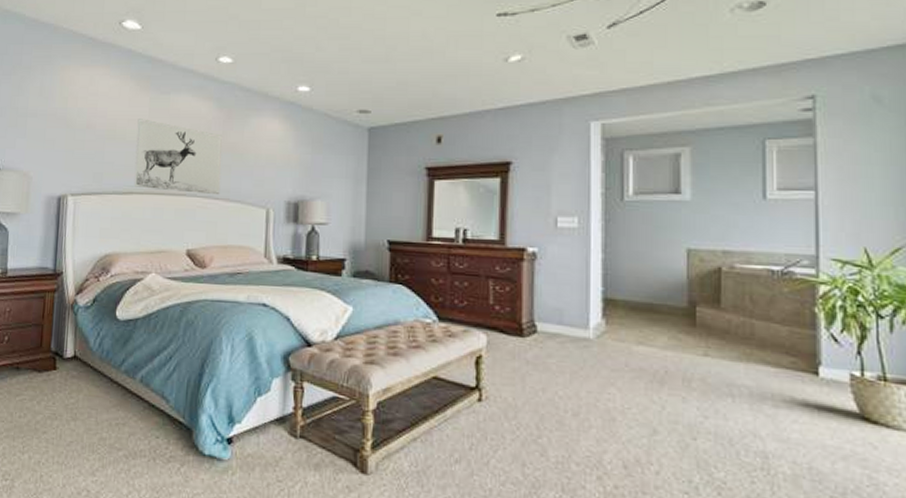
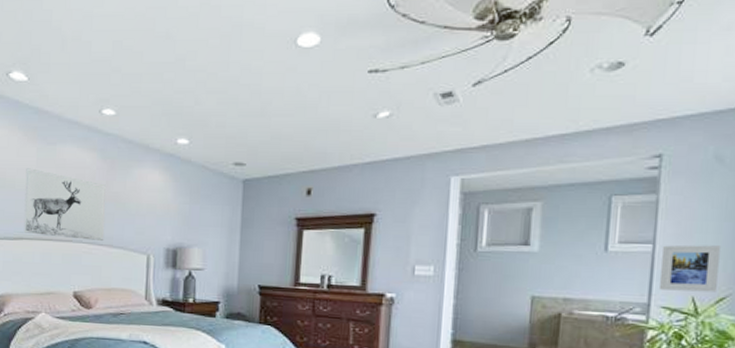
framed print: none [825,191,892,243] -> present [658,245,722,293]

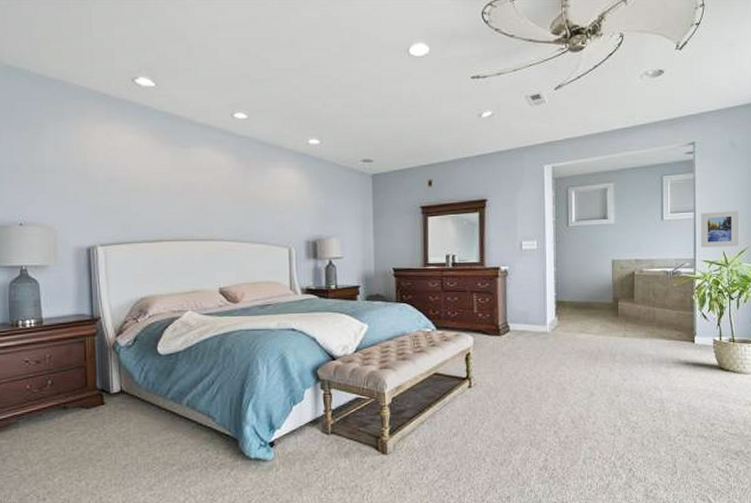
wall art: present [23,168,106,242] -> none [160,171,246,239]

